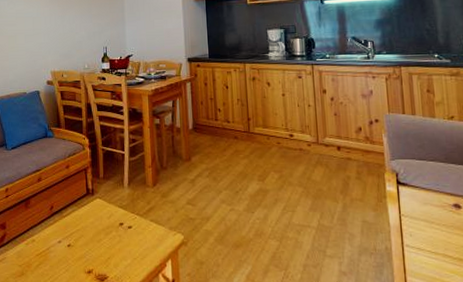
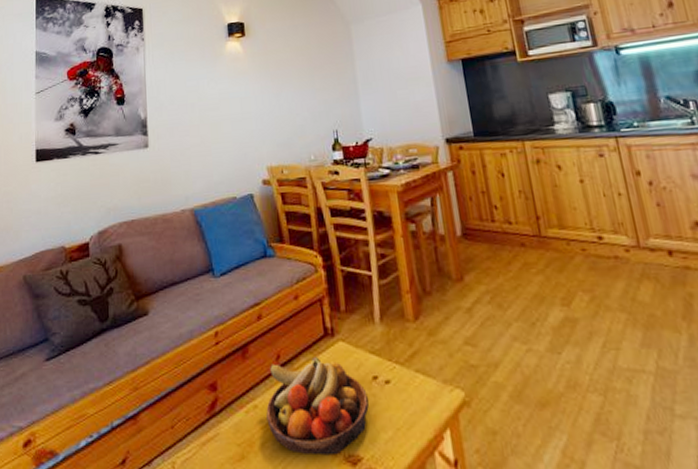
fruit bowl: none [41,209,115,275] -> present [266,357,369,456]

